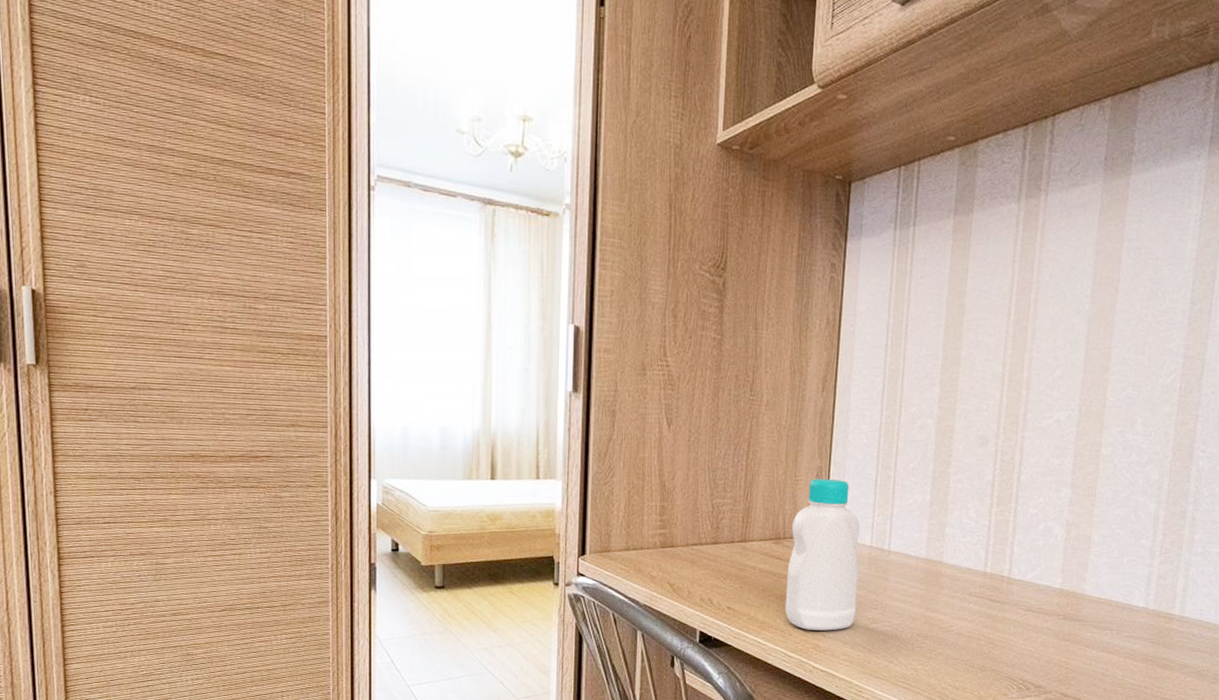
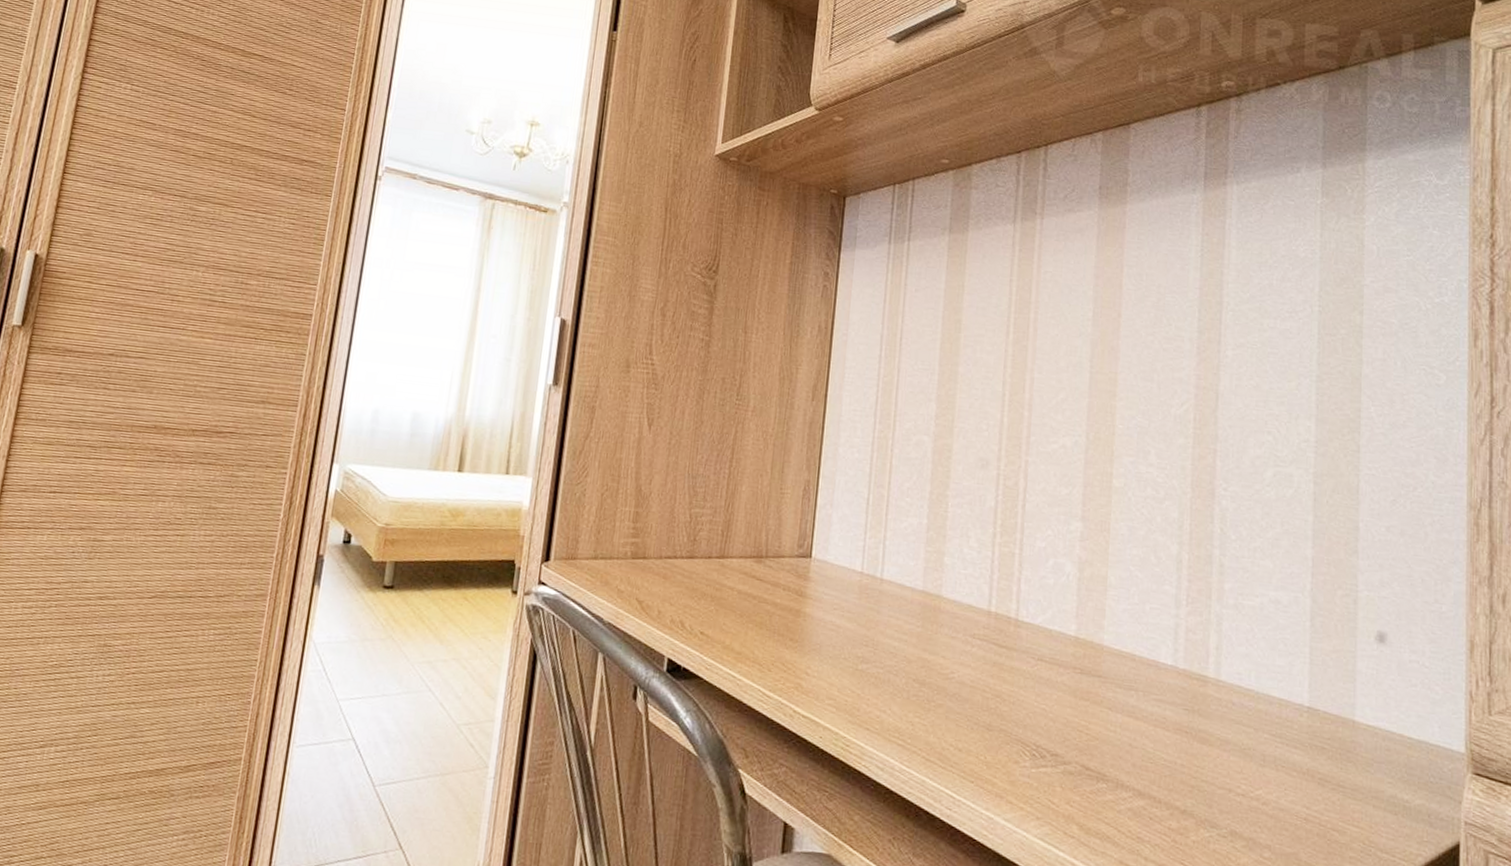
bottle: present [784,478,860,631] -> none [764,493,850,669]

